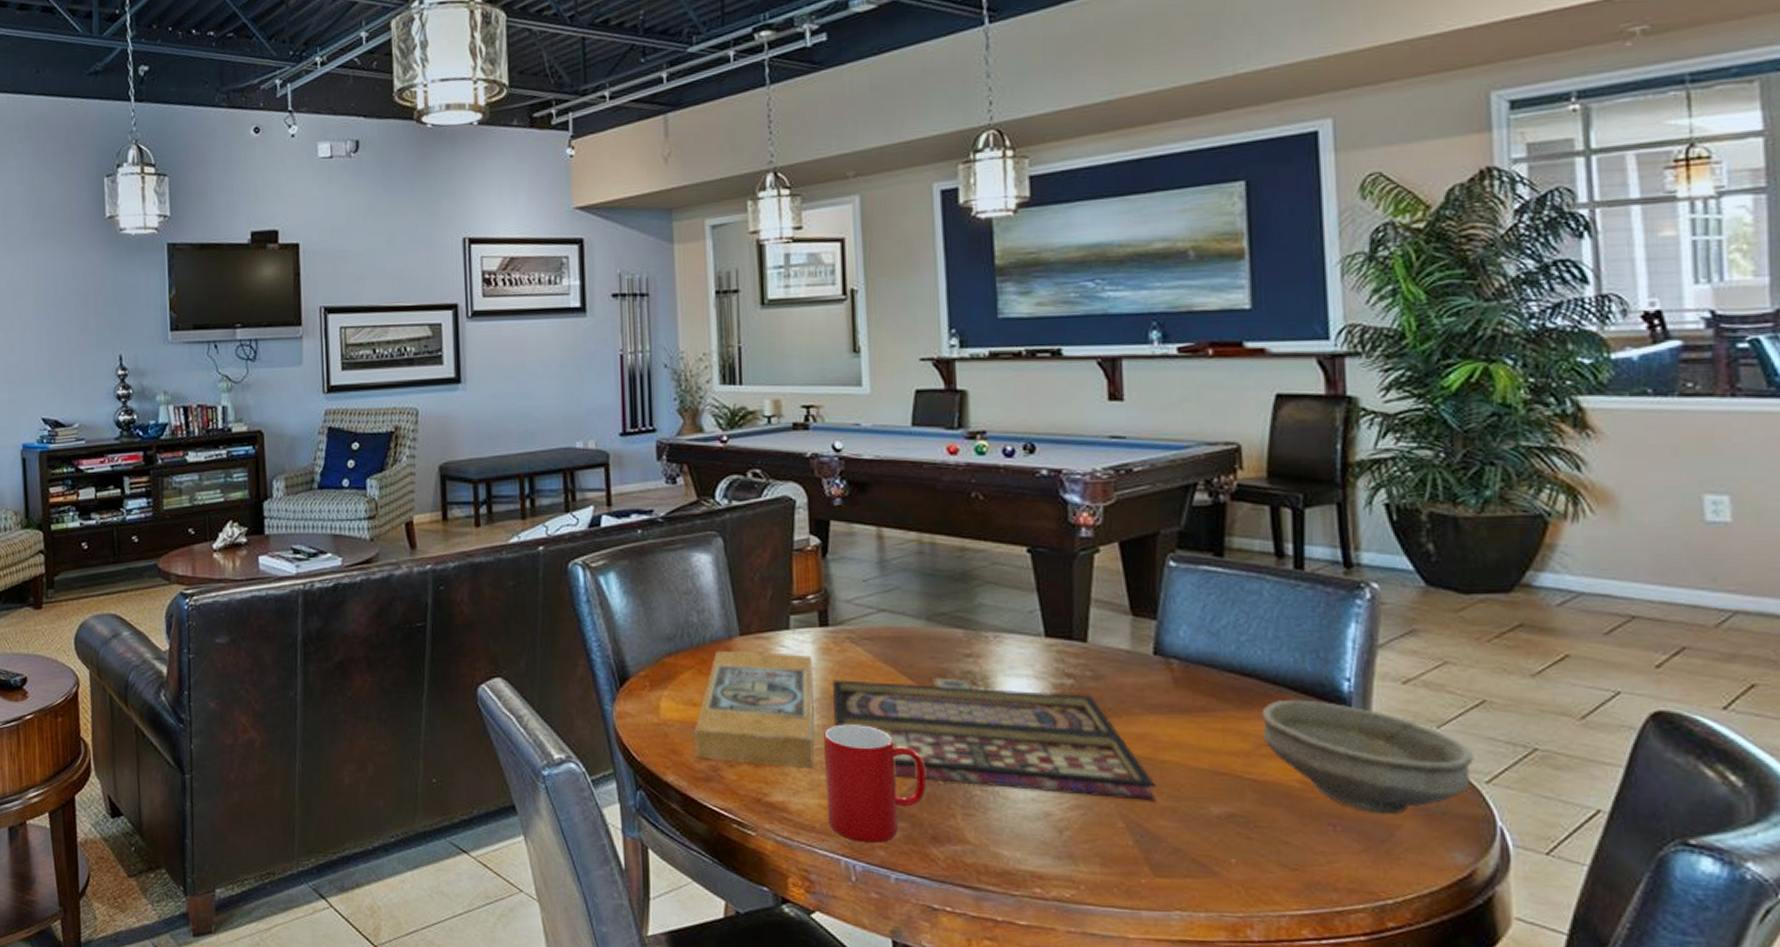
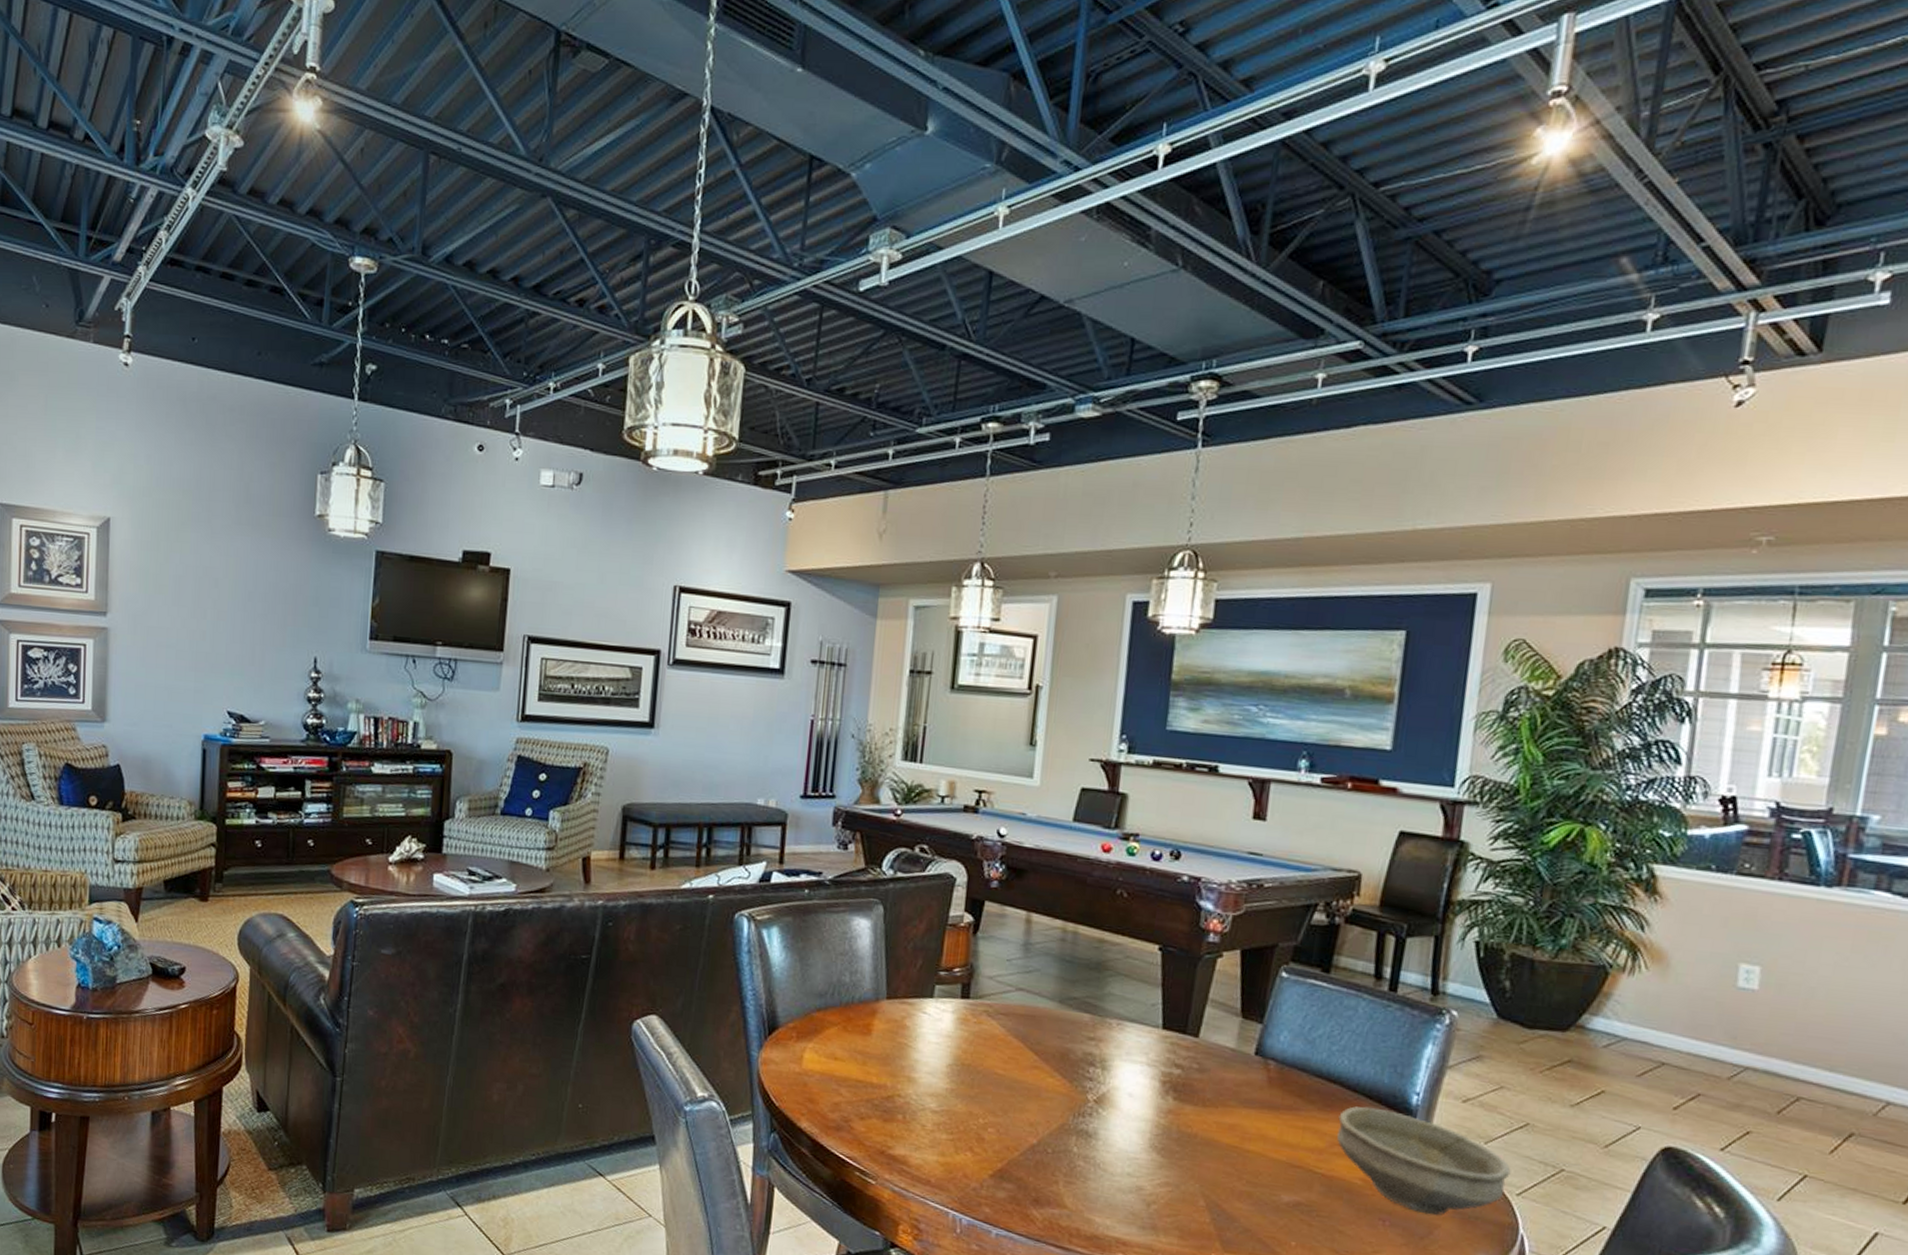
board game: present [693,651,1156,803] -> none [830,1011,1238,1186]
cup: present [824,724,927,843] -> none [943,1090,1038,1201]

